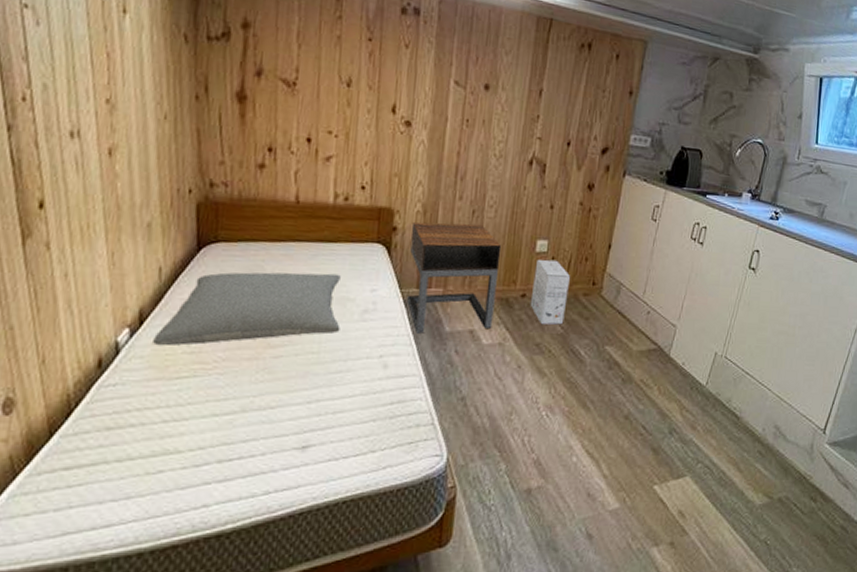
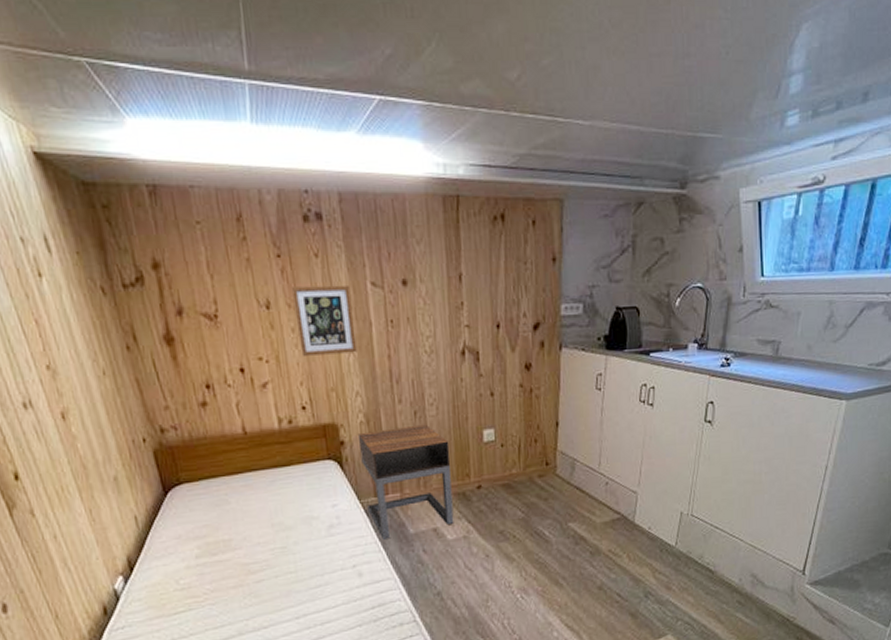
pillow: present [153,272,341,347] -> none [145,495,311,588]
picture frame: none [372,71,433,144] -> present [291,284,357,356]
cardboard box: present [530,259,570,325] -> none [486,447,523,513]

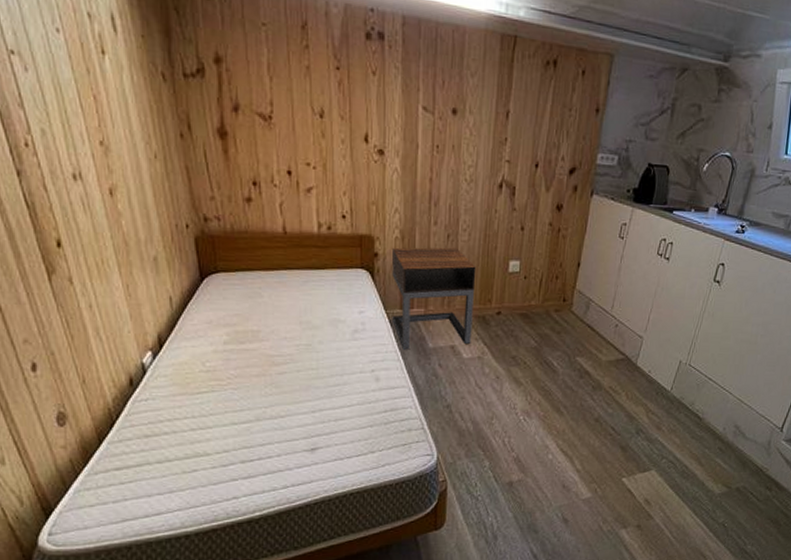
picture frame: present [291,284,357,356] -> none [346,100,403,172]

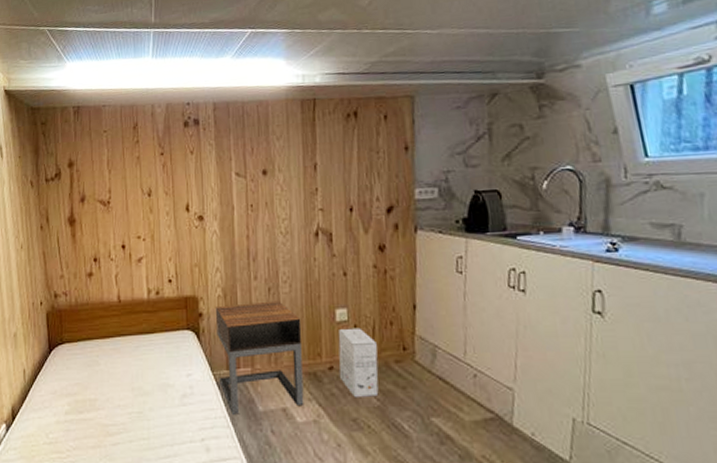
cardboard box: none [505,278,542,340] -> present [338,328,379,398]

